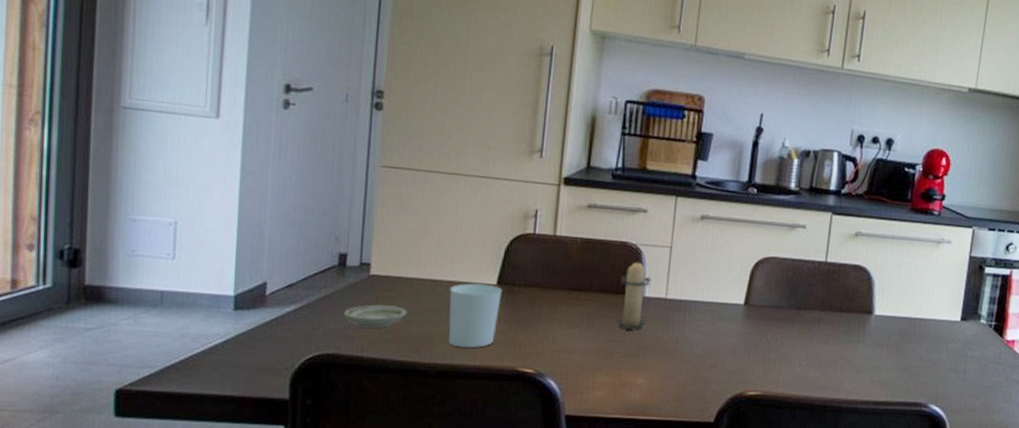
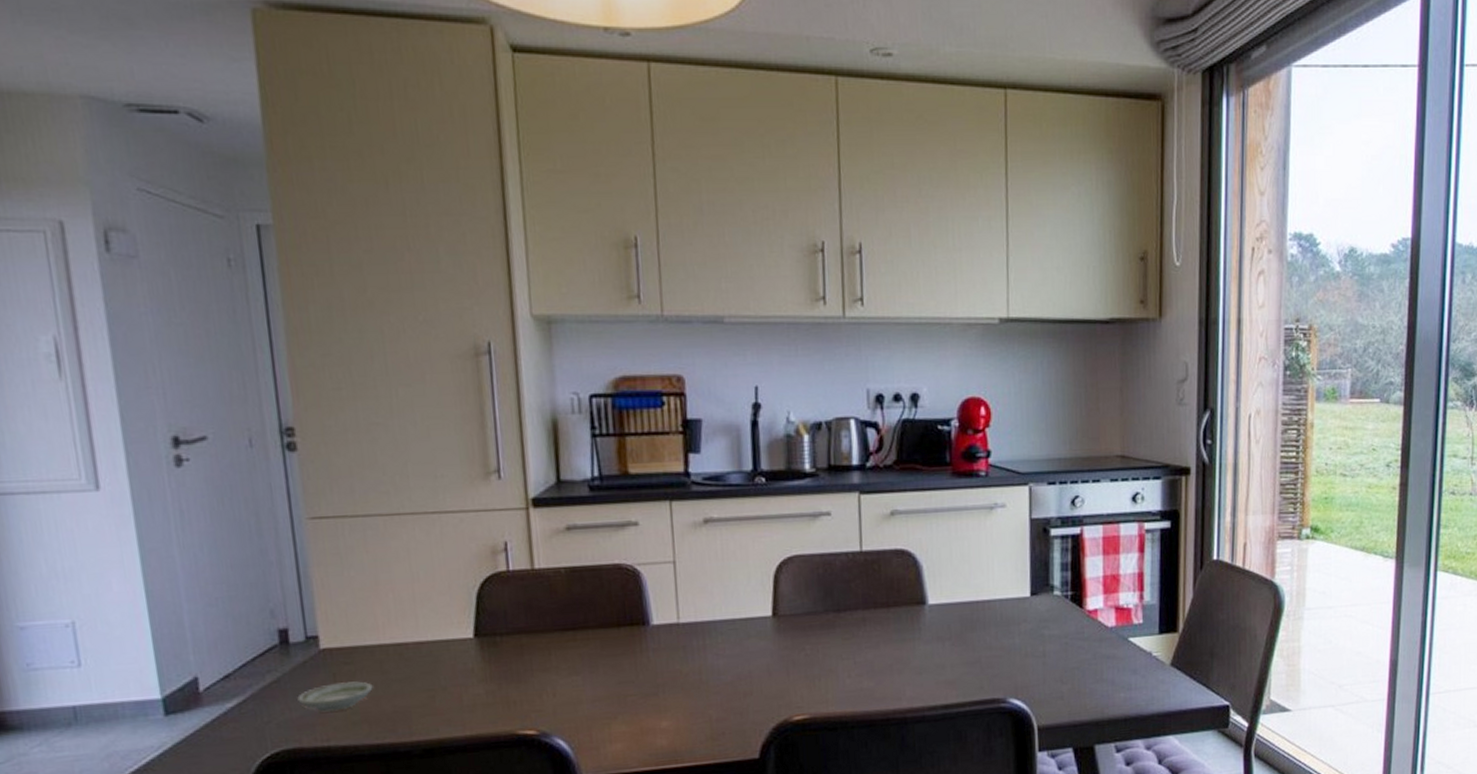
cup: present [448,283,502,348] -> none [419,638,483,718]
candle: present [616,261,651,330] -> none [620,584,660,667]

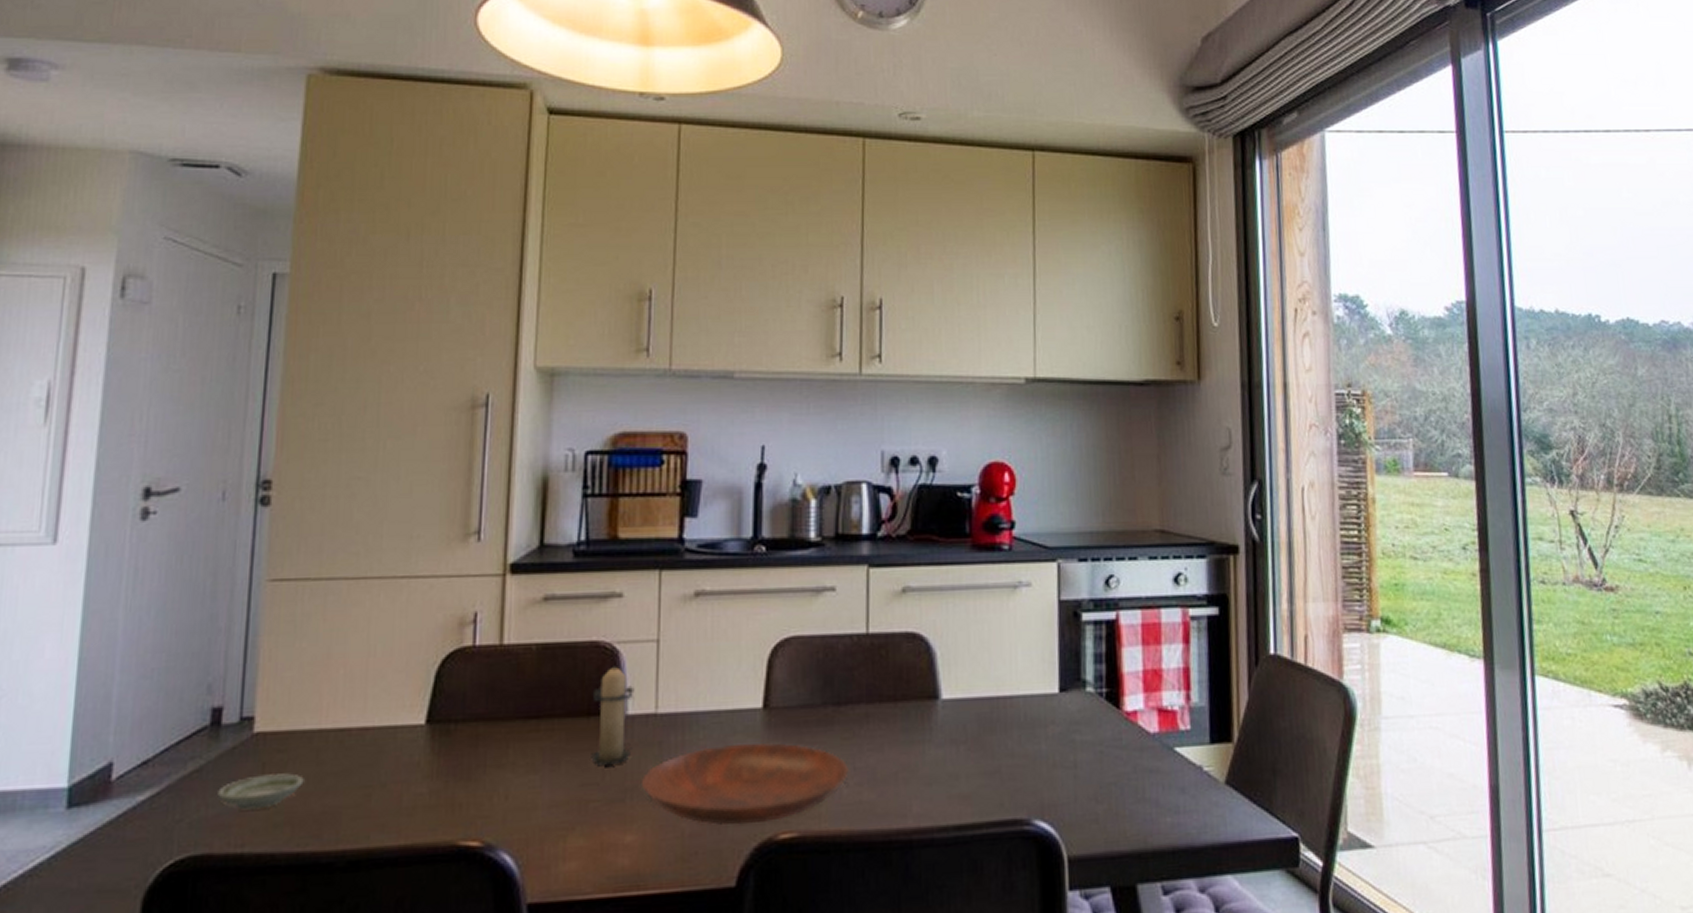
candle: none [620,584,660,667] -> present [591,666,635,765]
bowl: none [671,644,852,711] -> present [642,743,850,825]

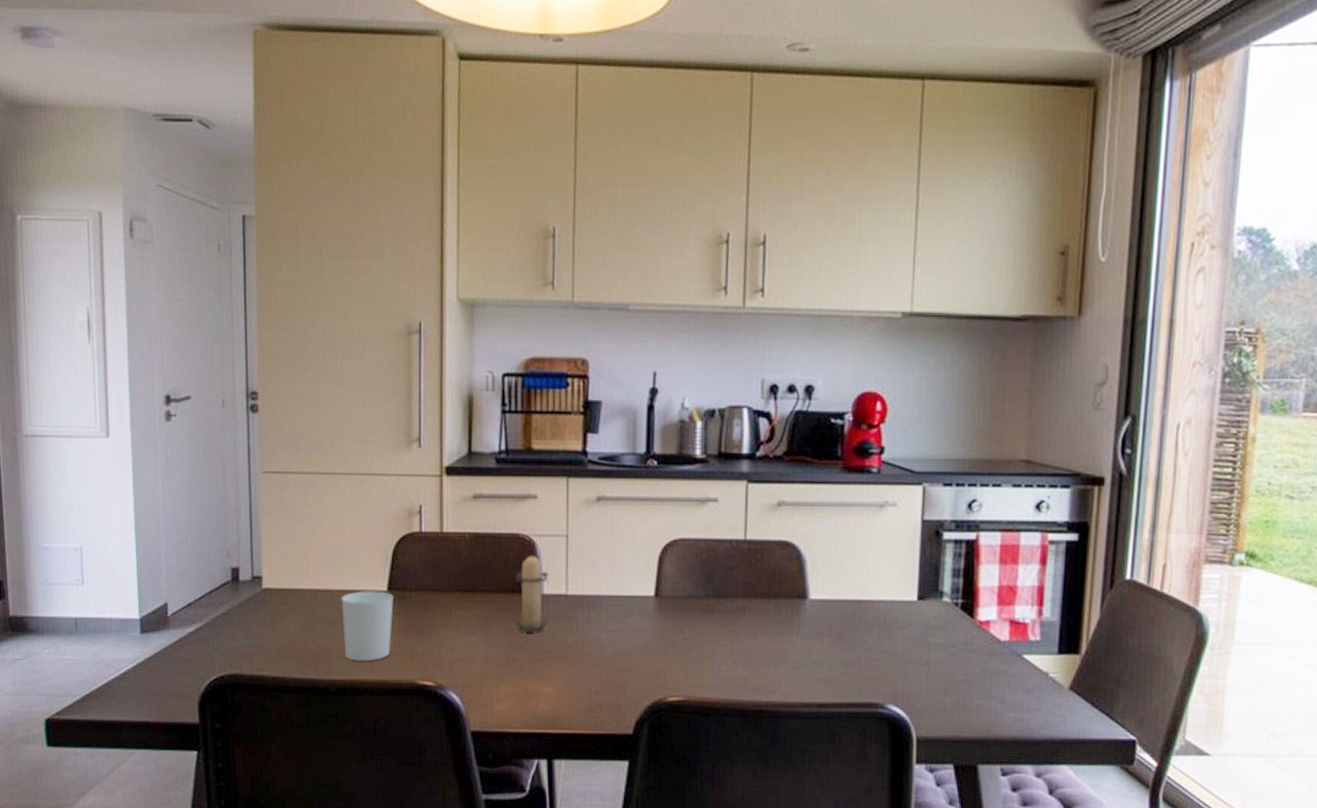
saucer: present [217,773,304,810] -> none [241,620,302,645]
cup: none [361,724,433,822] -> present [341,590,394,662]
bowl: present [642,743,850,825] -> none [556,623,728,687]

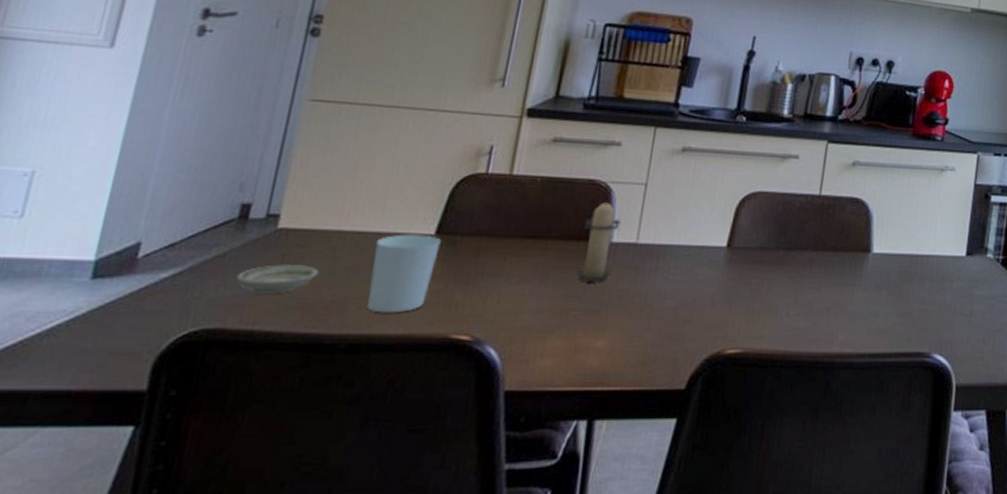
saucer: none [241,620,302,645] -> present [236,264,319,294]

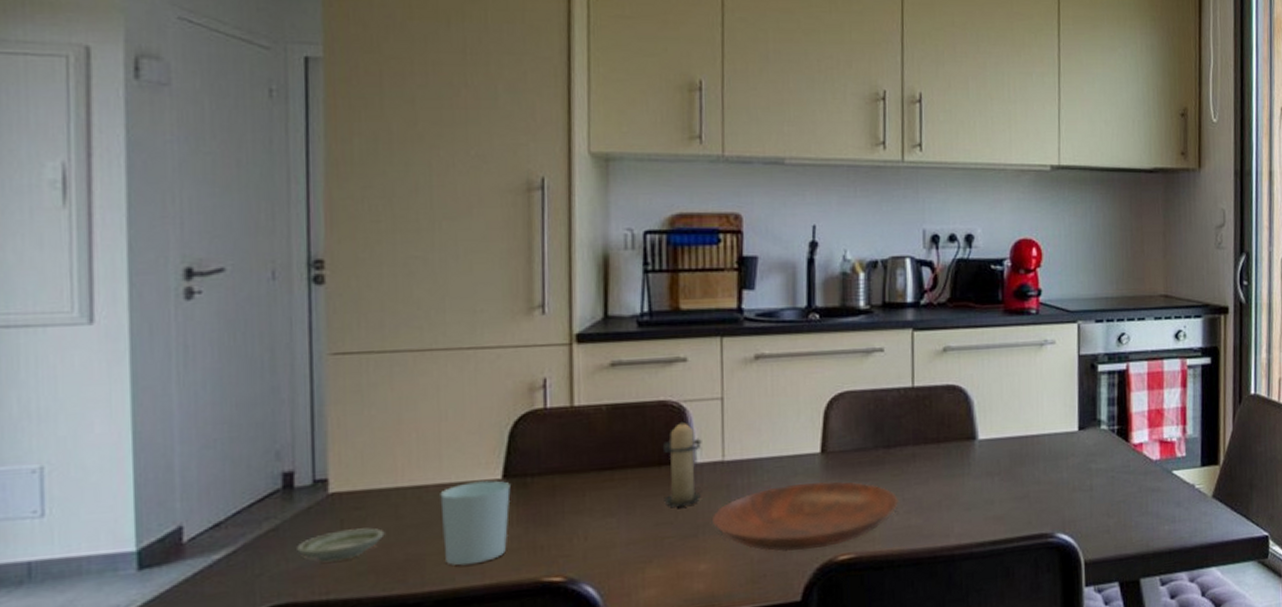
bowl: none [617,273,792,340] -> present [713,481,900,552]

